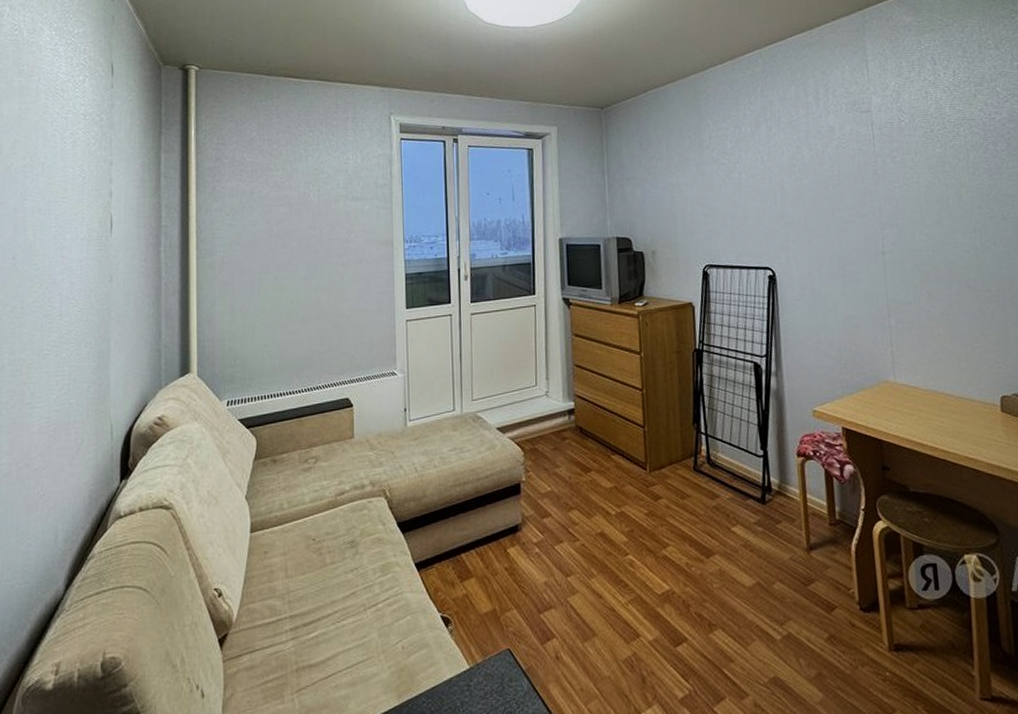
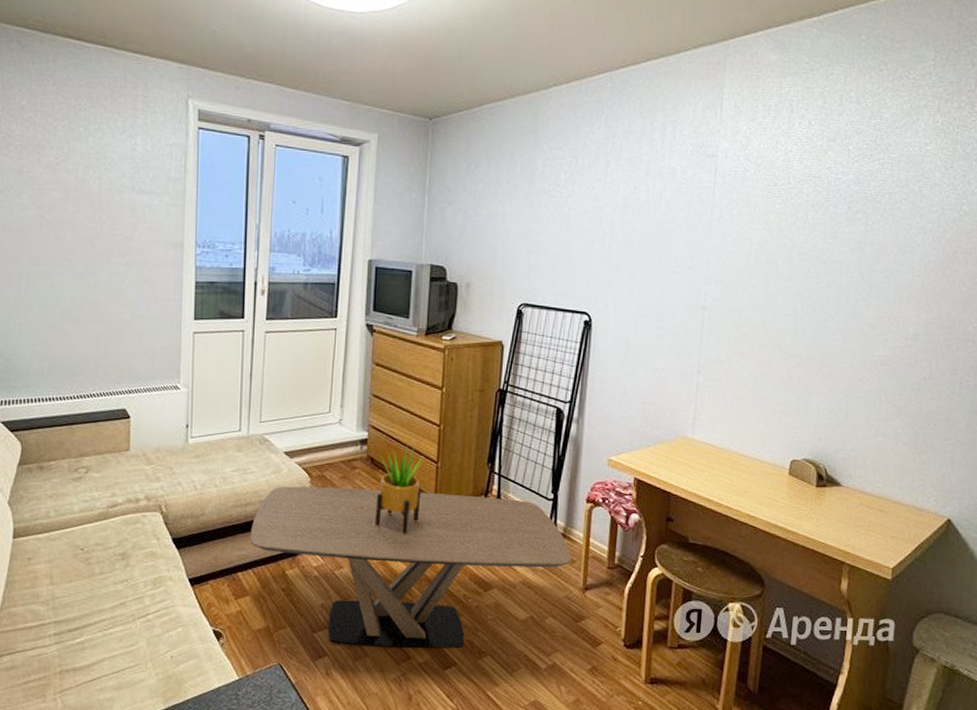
coffee table: none [470,457,791,626] -> present [250,486,572,649]
potted plant: none [587,411,633,504] -> present [375,444,423,535]

